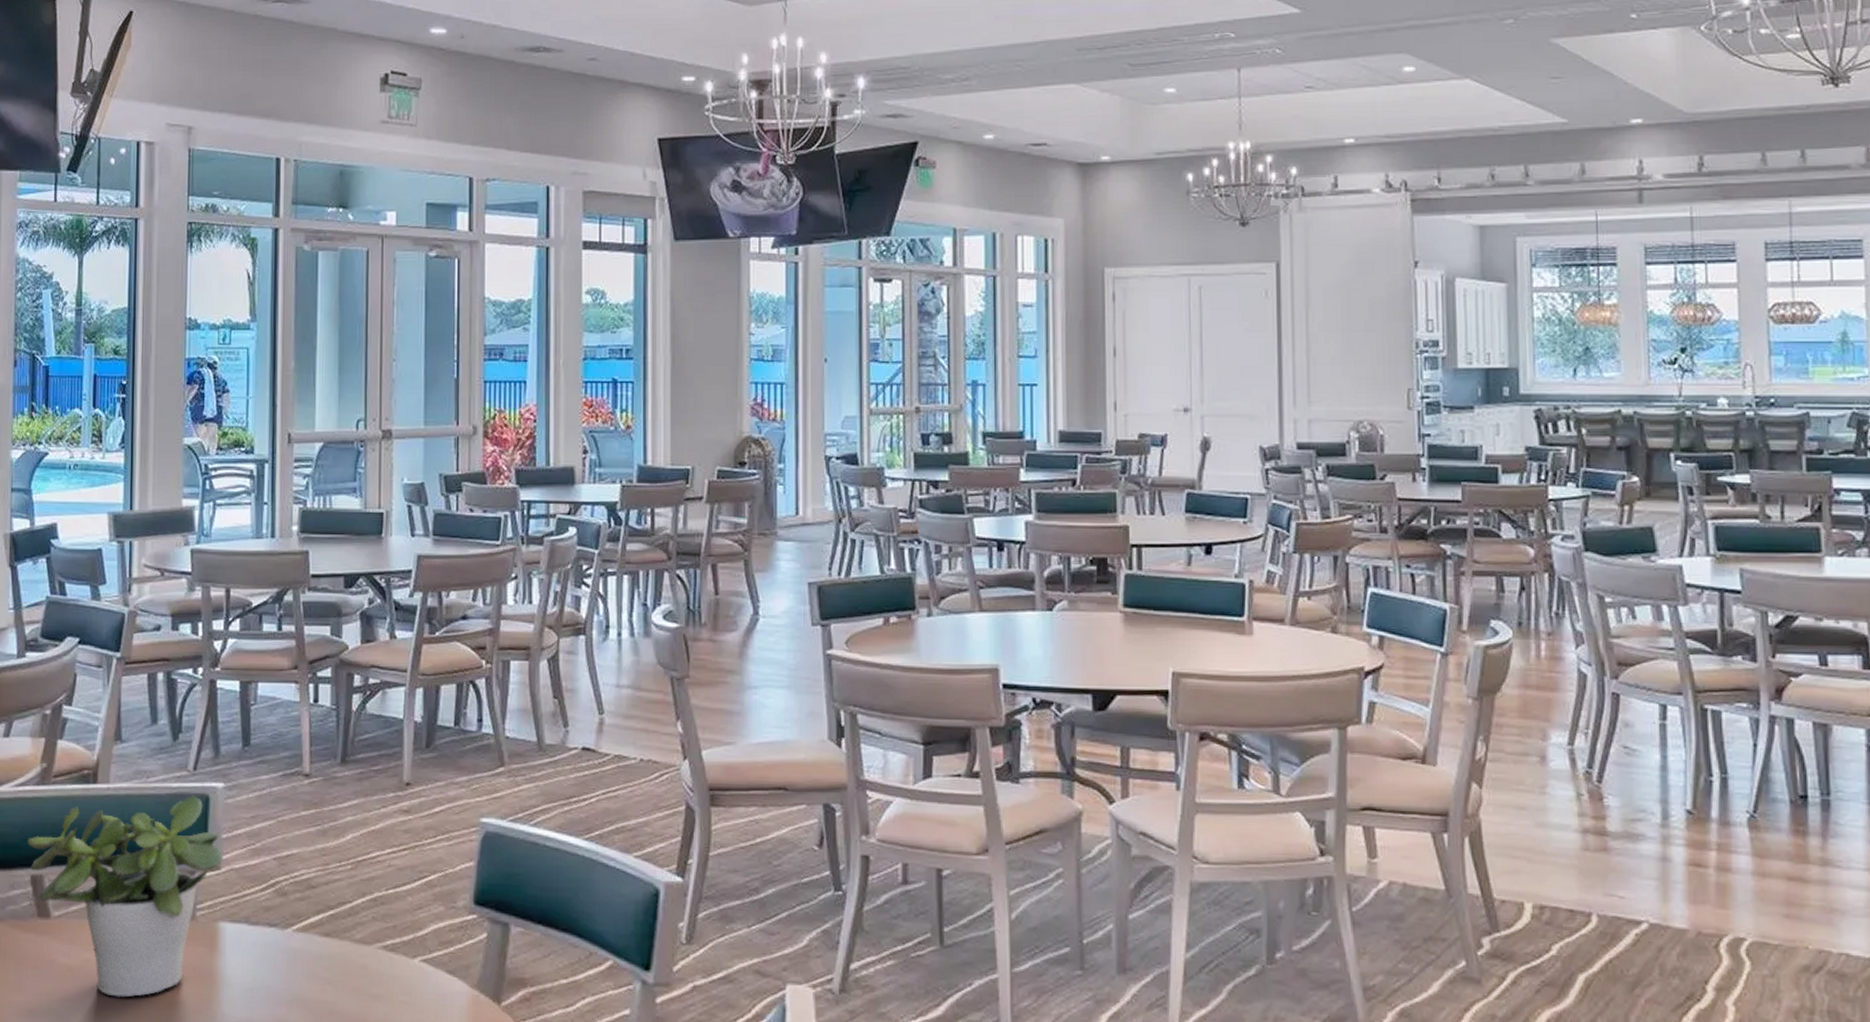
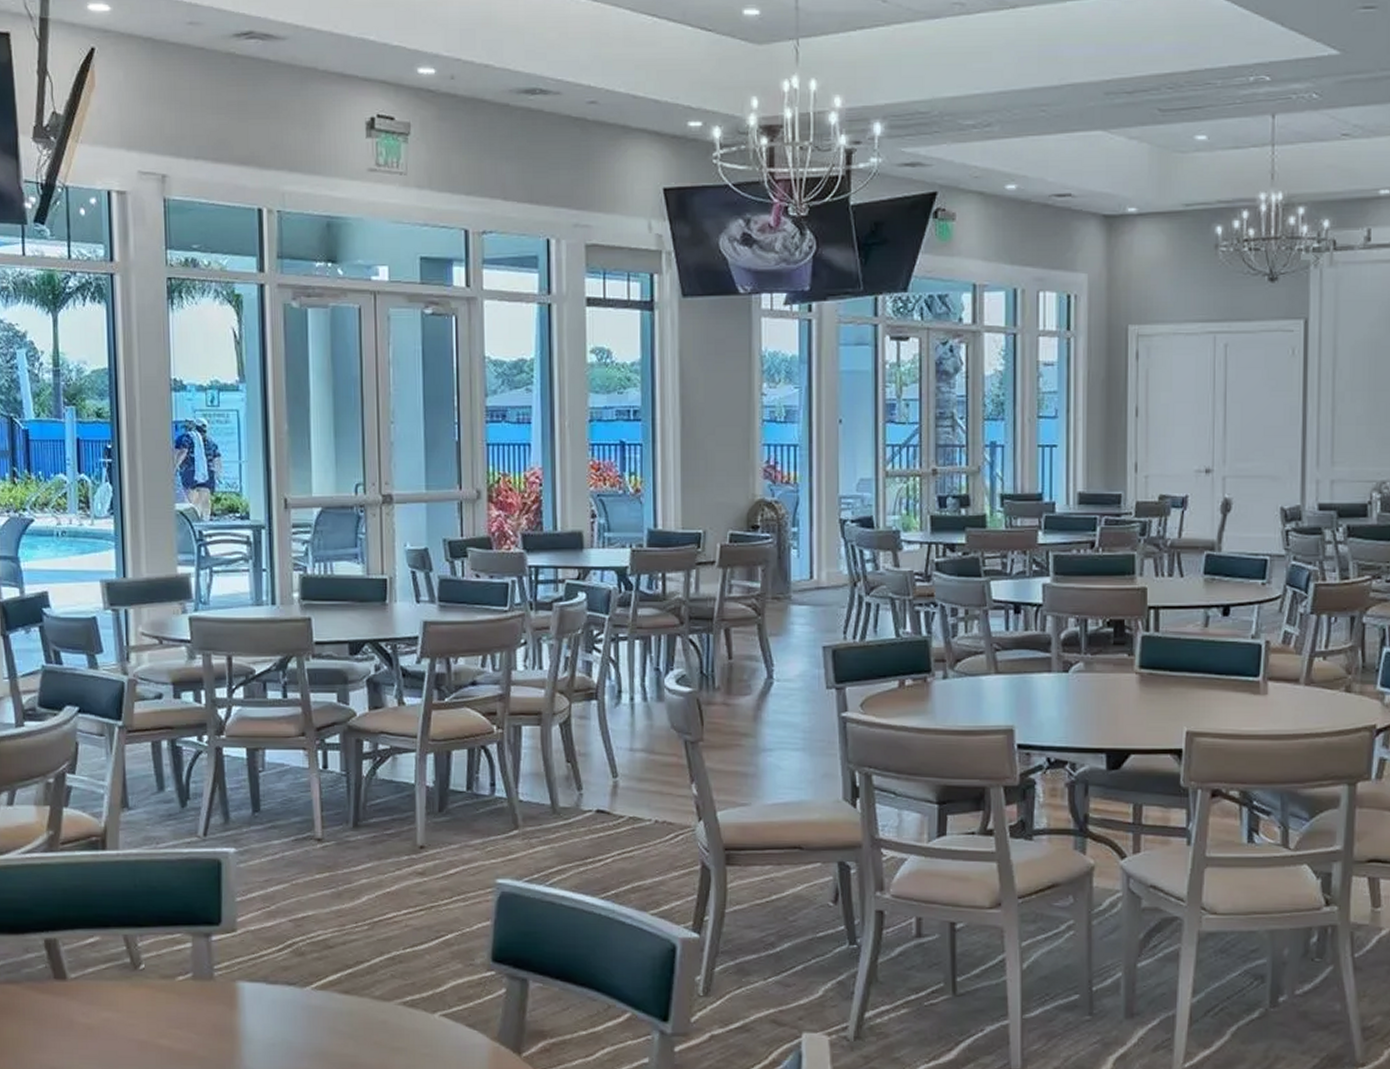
potted plant: present [28,796,223,998] -> none [39,861,238,1054]

